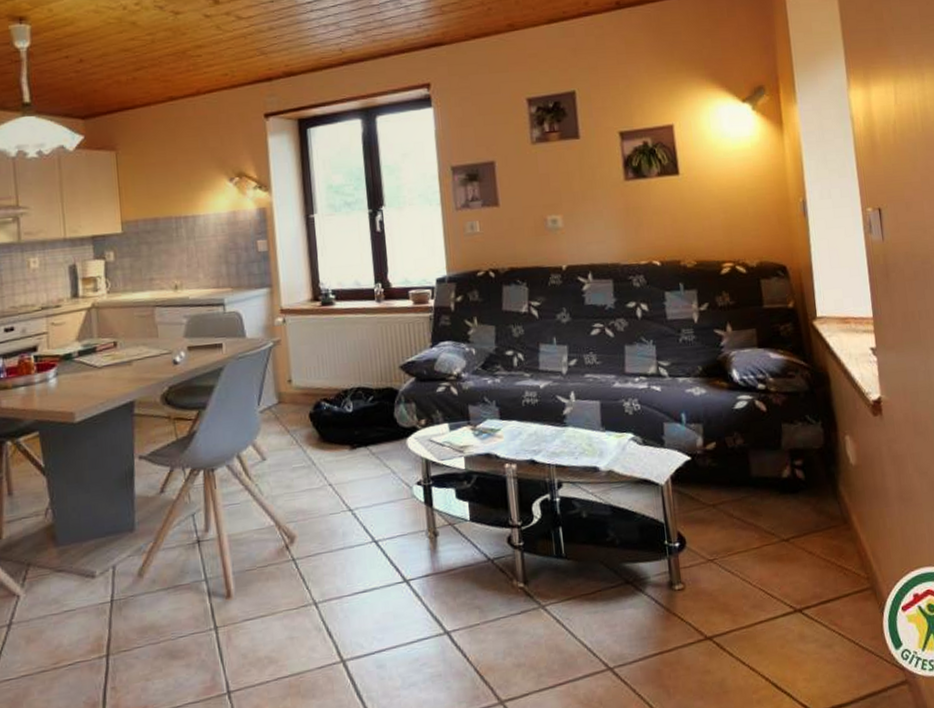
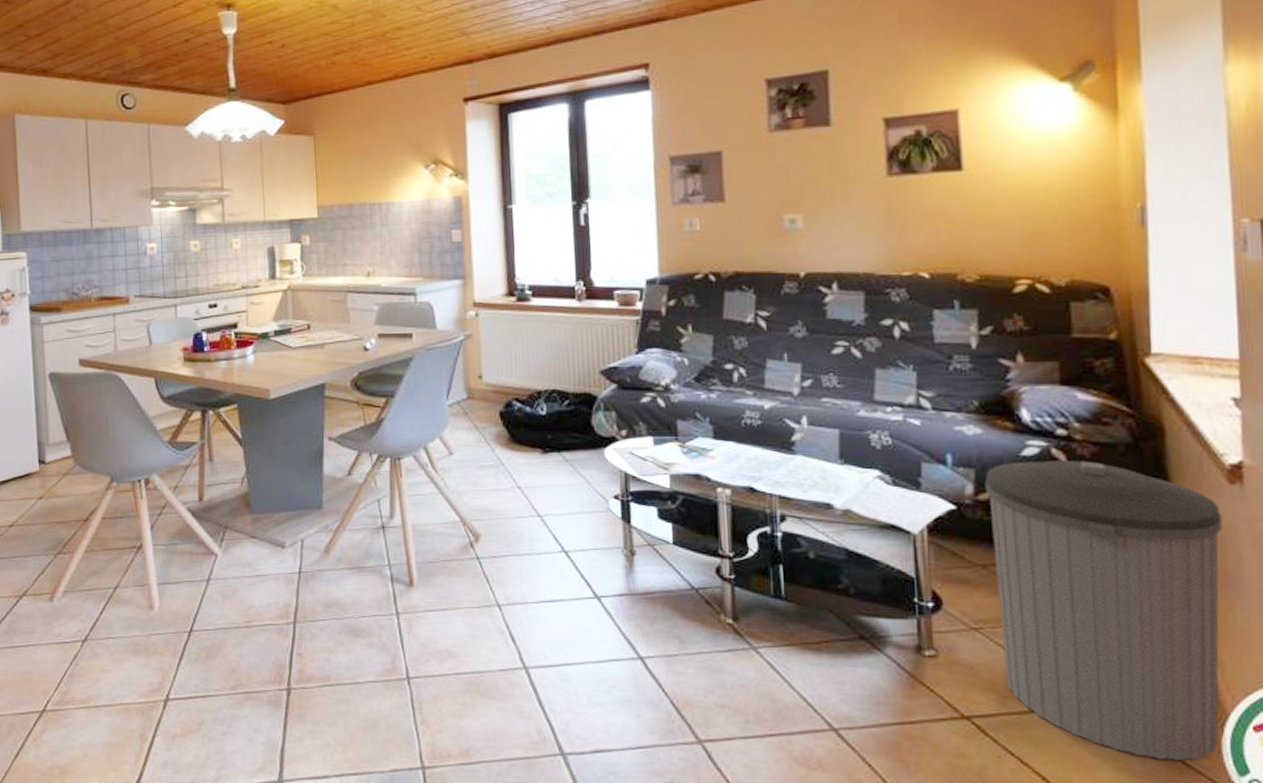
trash can: none [710,408,882,647] -> present [984,461,1223,762]

